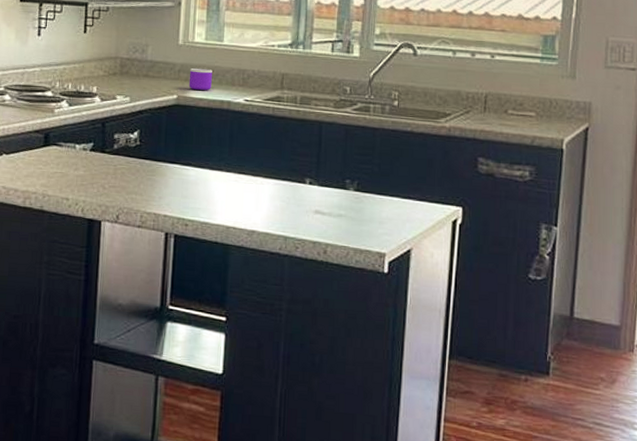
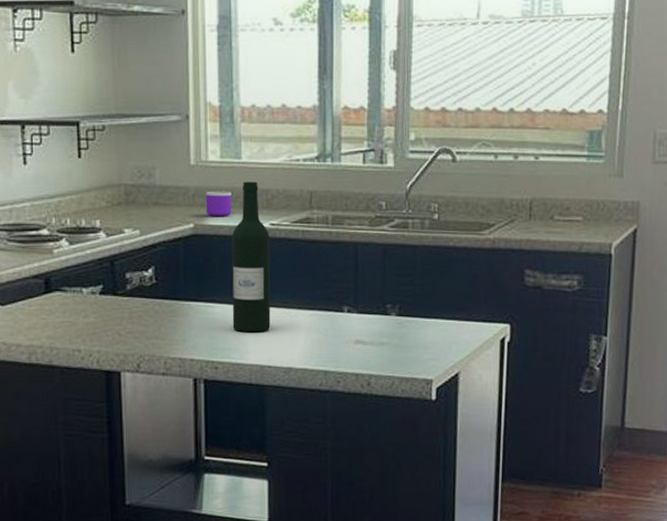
wine bottle: none [204,61,244,196] -> present [231,181,271,333]

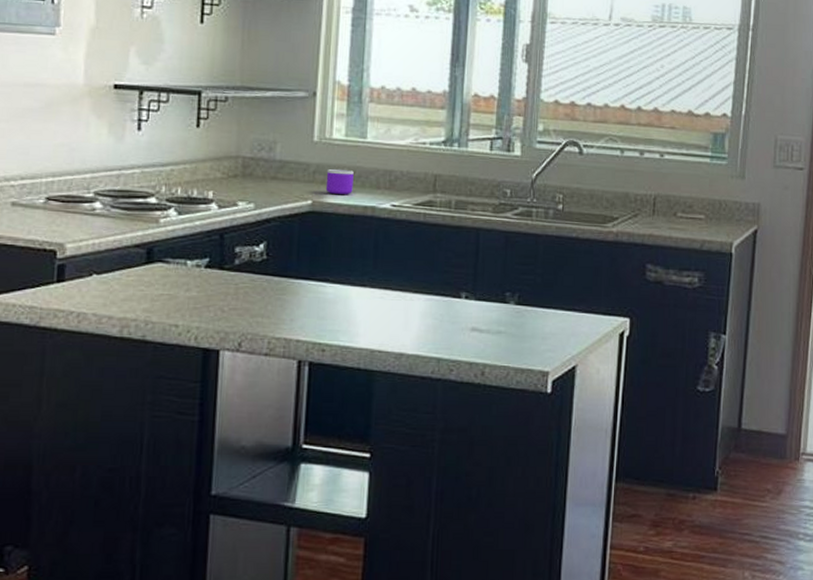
wine bottle: present [231,181,271,333] -> none [344,161,390,315]

